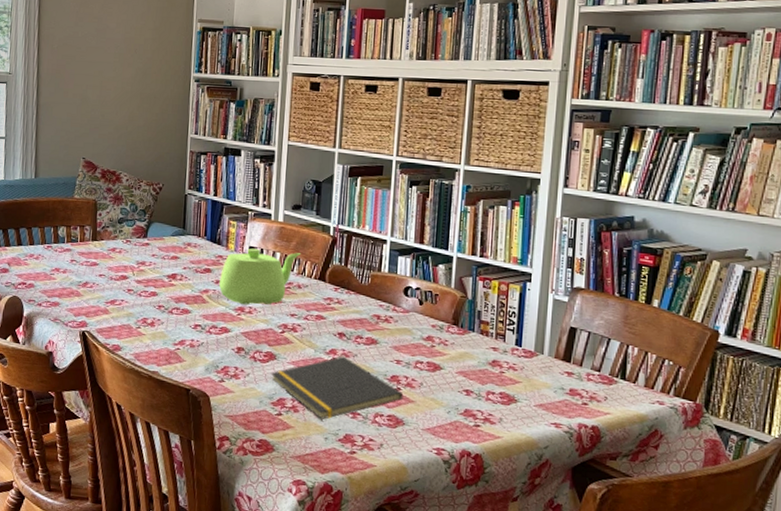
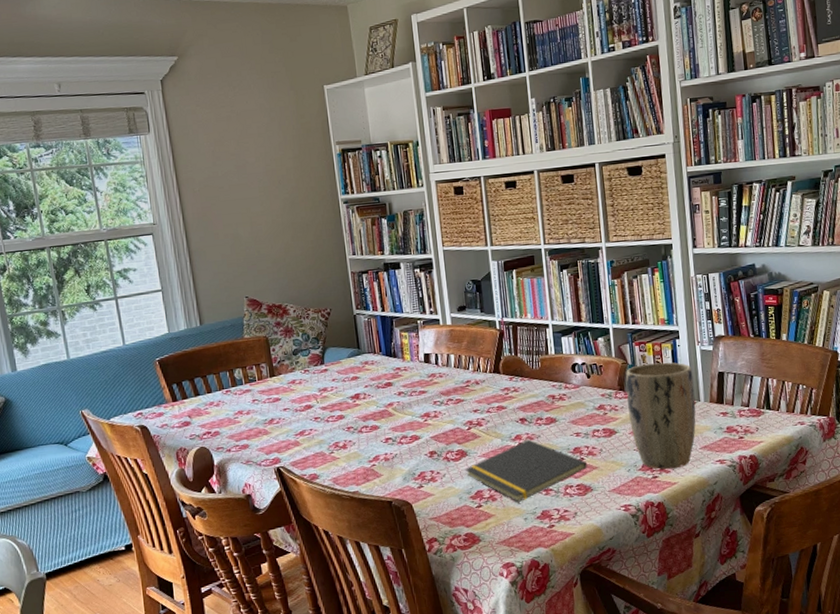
teapot: present [219,248,301,305] -> none [401,351,473,411]
plant pot: none [458,301,540,422] -> present [625,362,696,470]

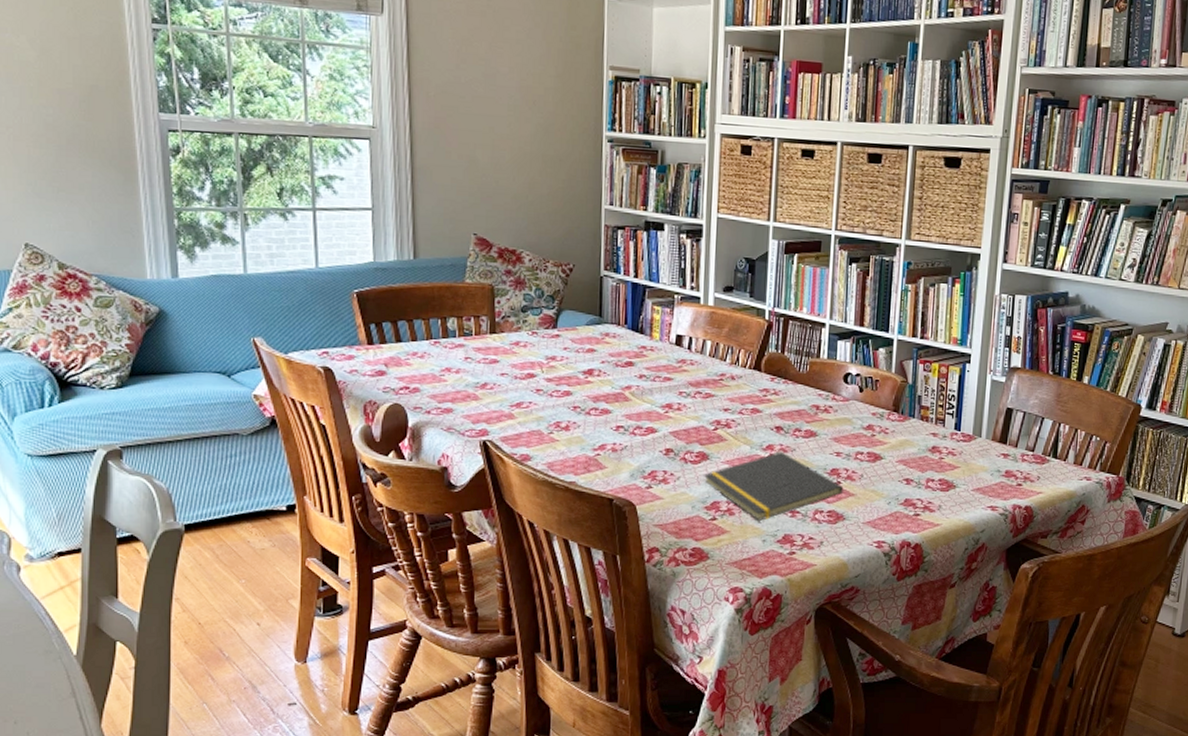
plant pot: present [625,362,696,470] -> none [899,386,979,509]

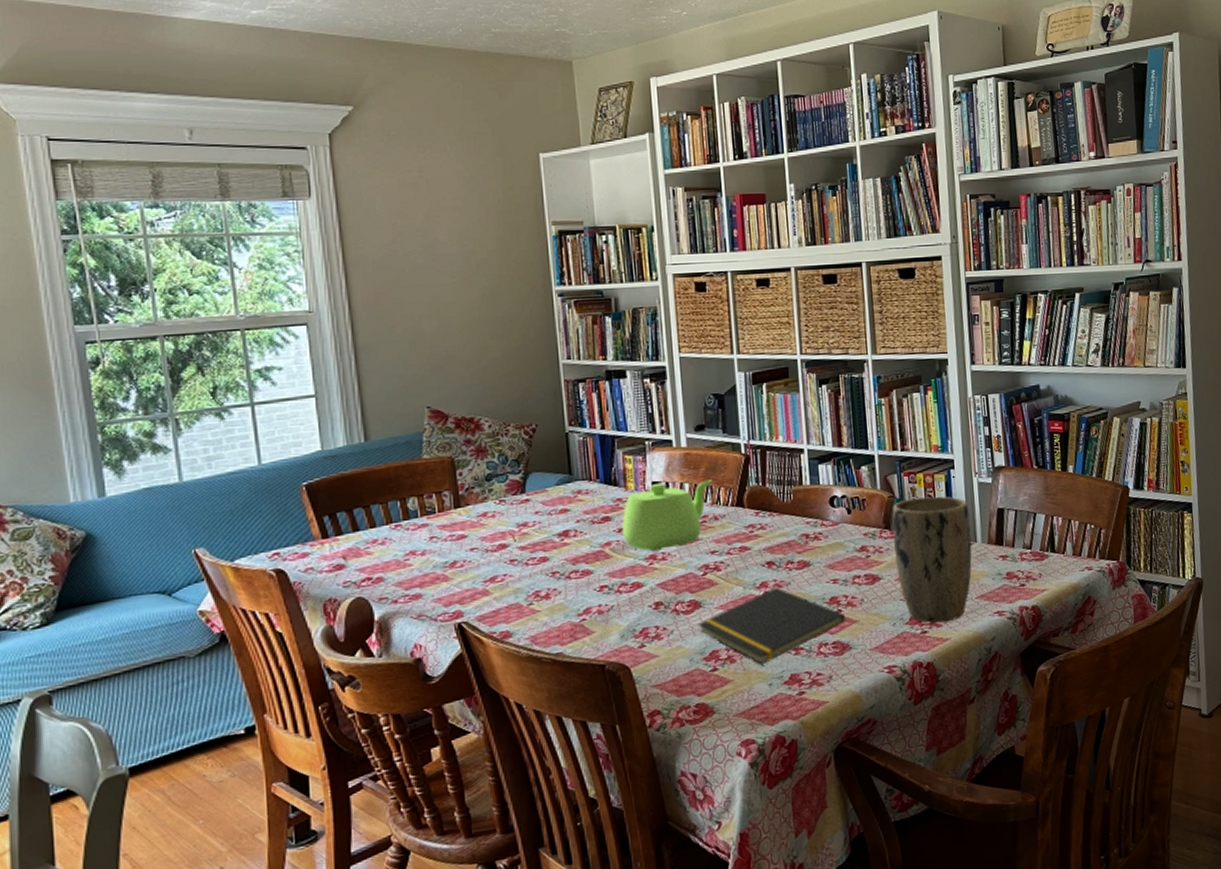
teapot: none [643,336,733,401] -> present [622,480,712,552]
plant pot: none [899,386,979,509] -> present [892,496,972,624]

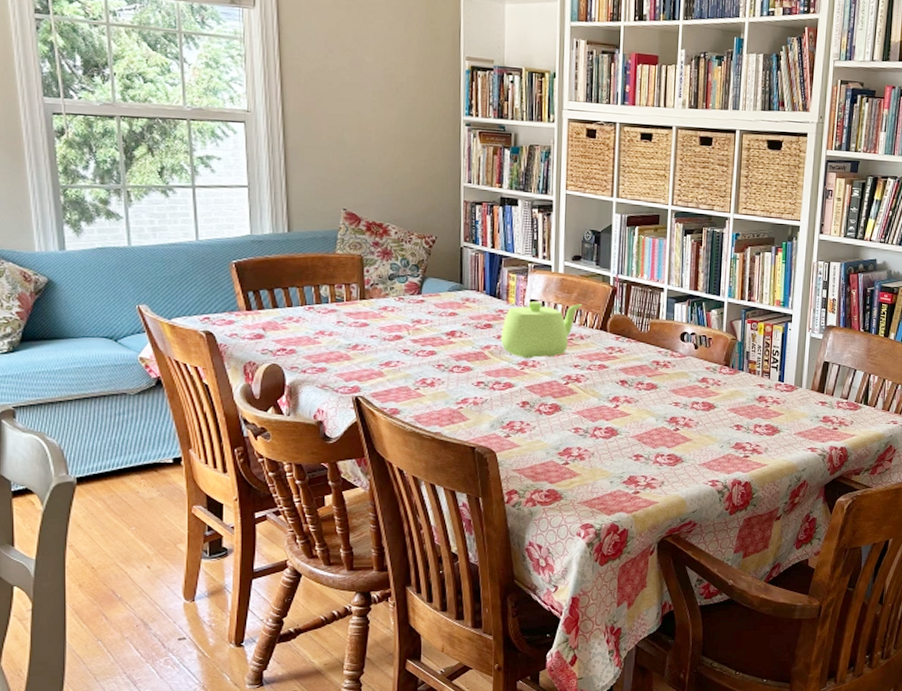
notepad: present [697,587,846,664] -> none [556,402,682,464]
plant pot: present [892,496,972,624] -> none [730,343,799,451]

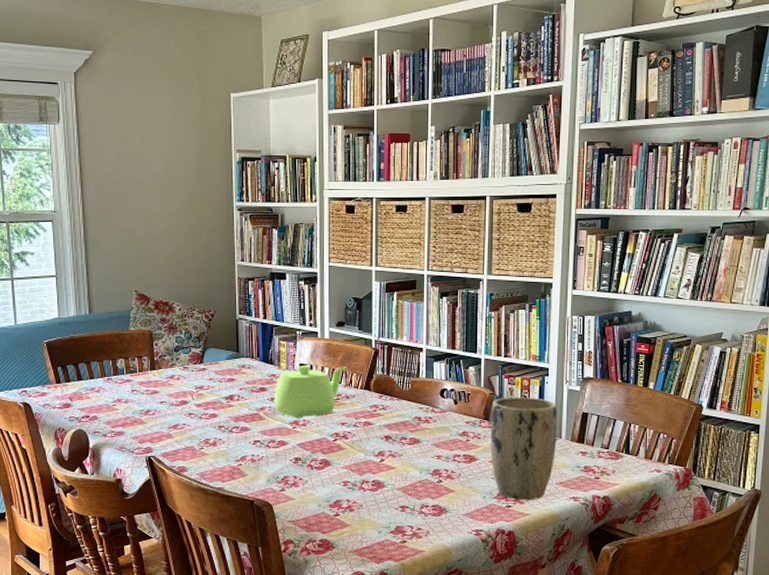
plant pot: none [730,343,799,451] -> present [491,397,557,501]

